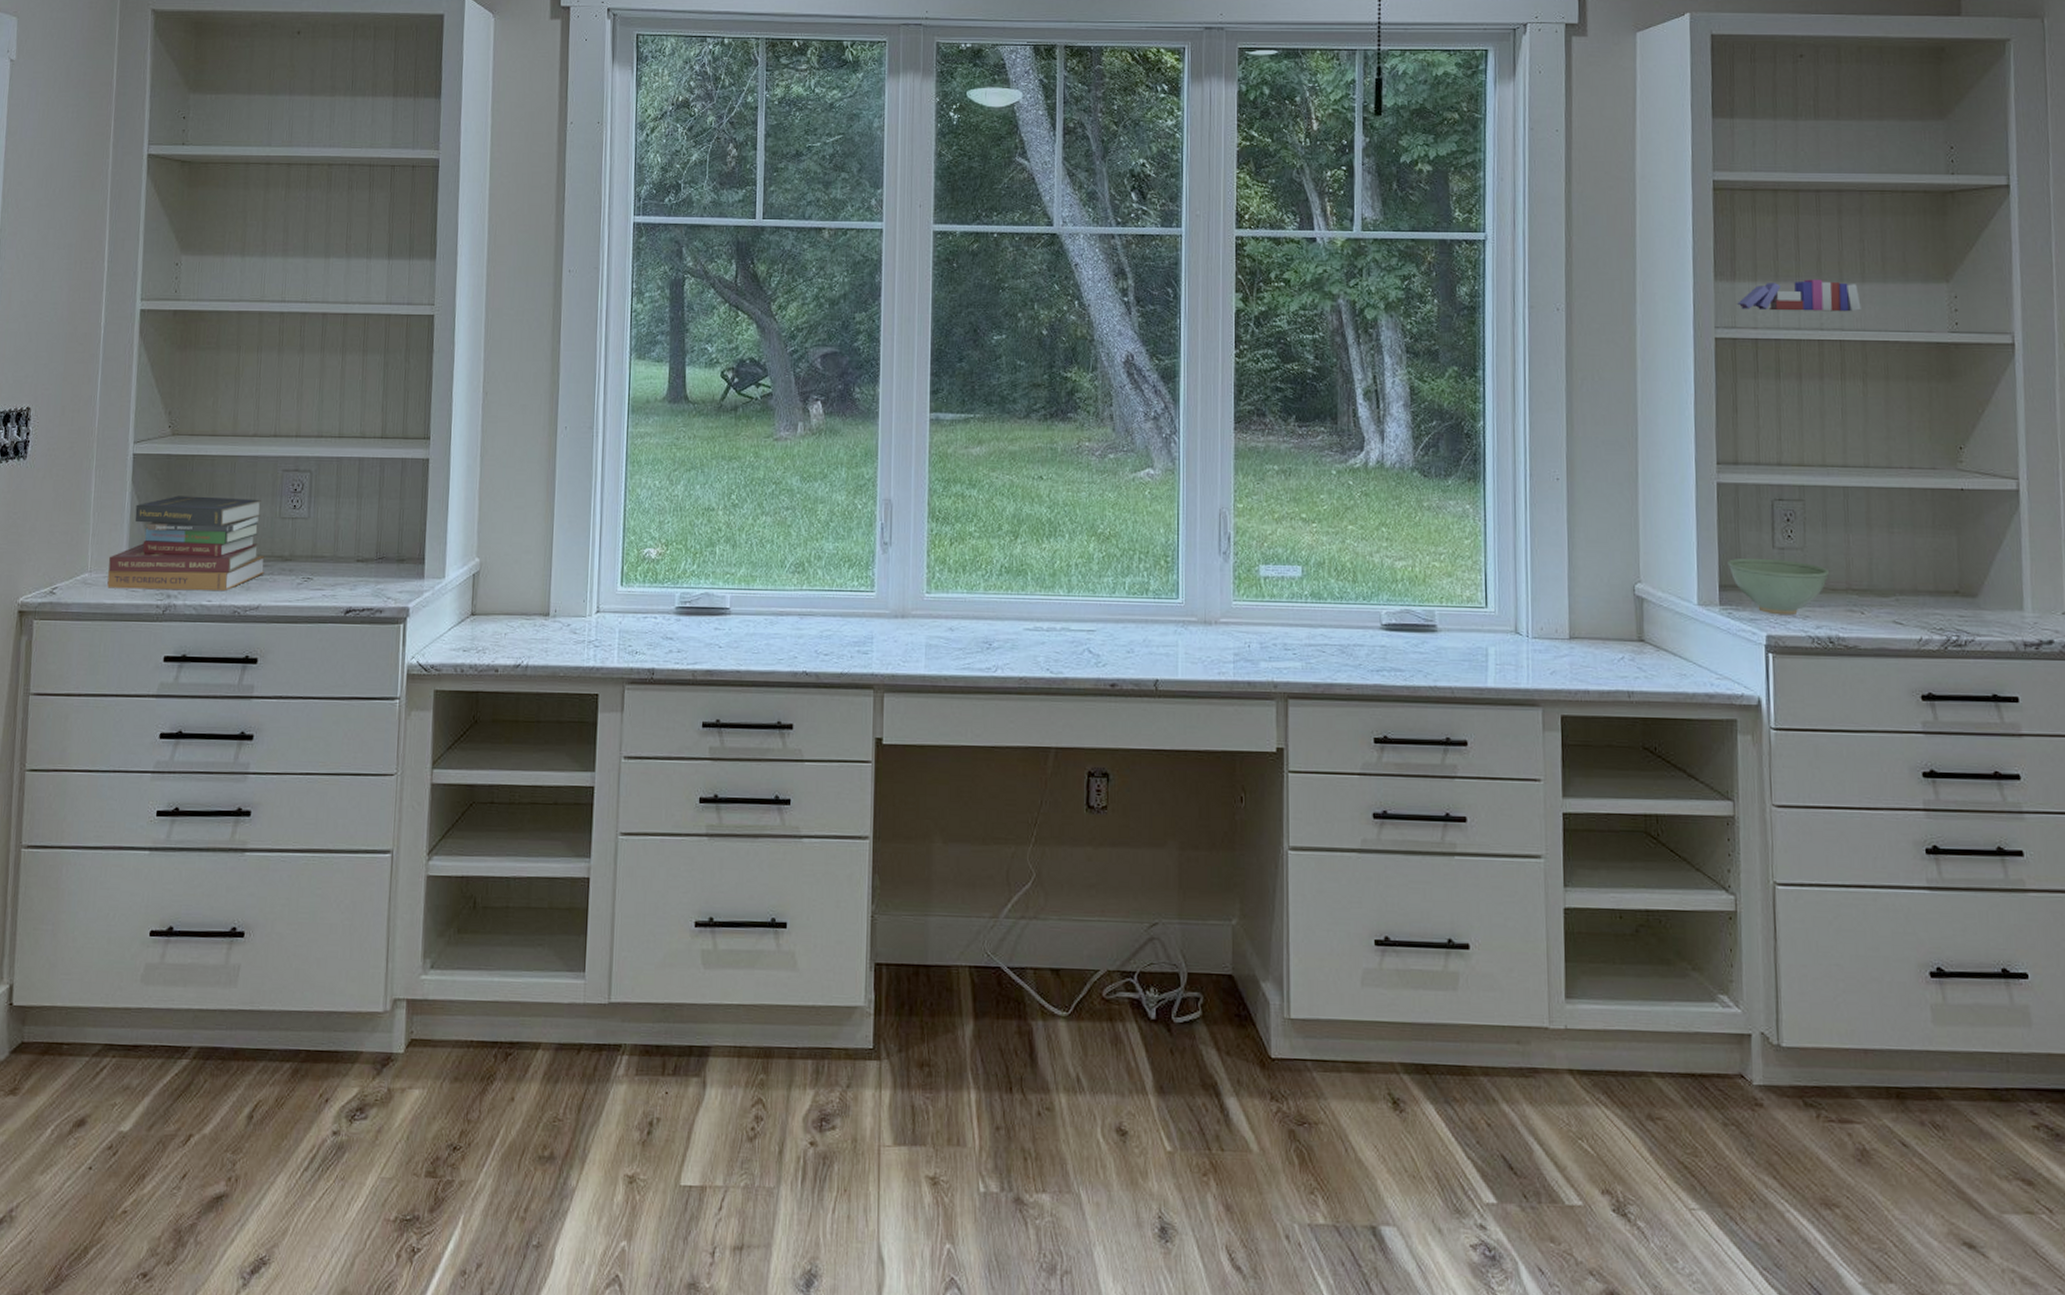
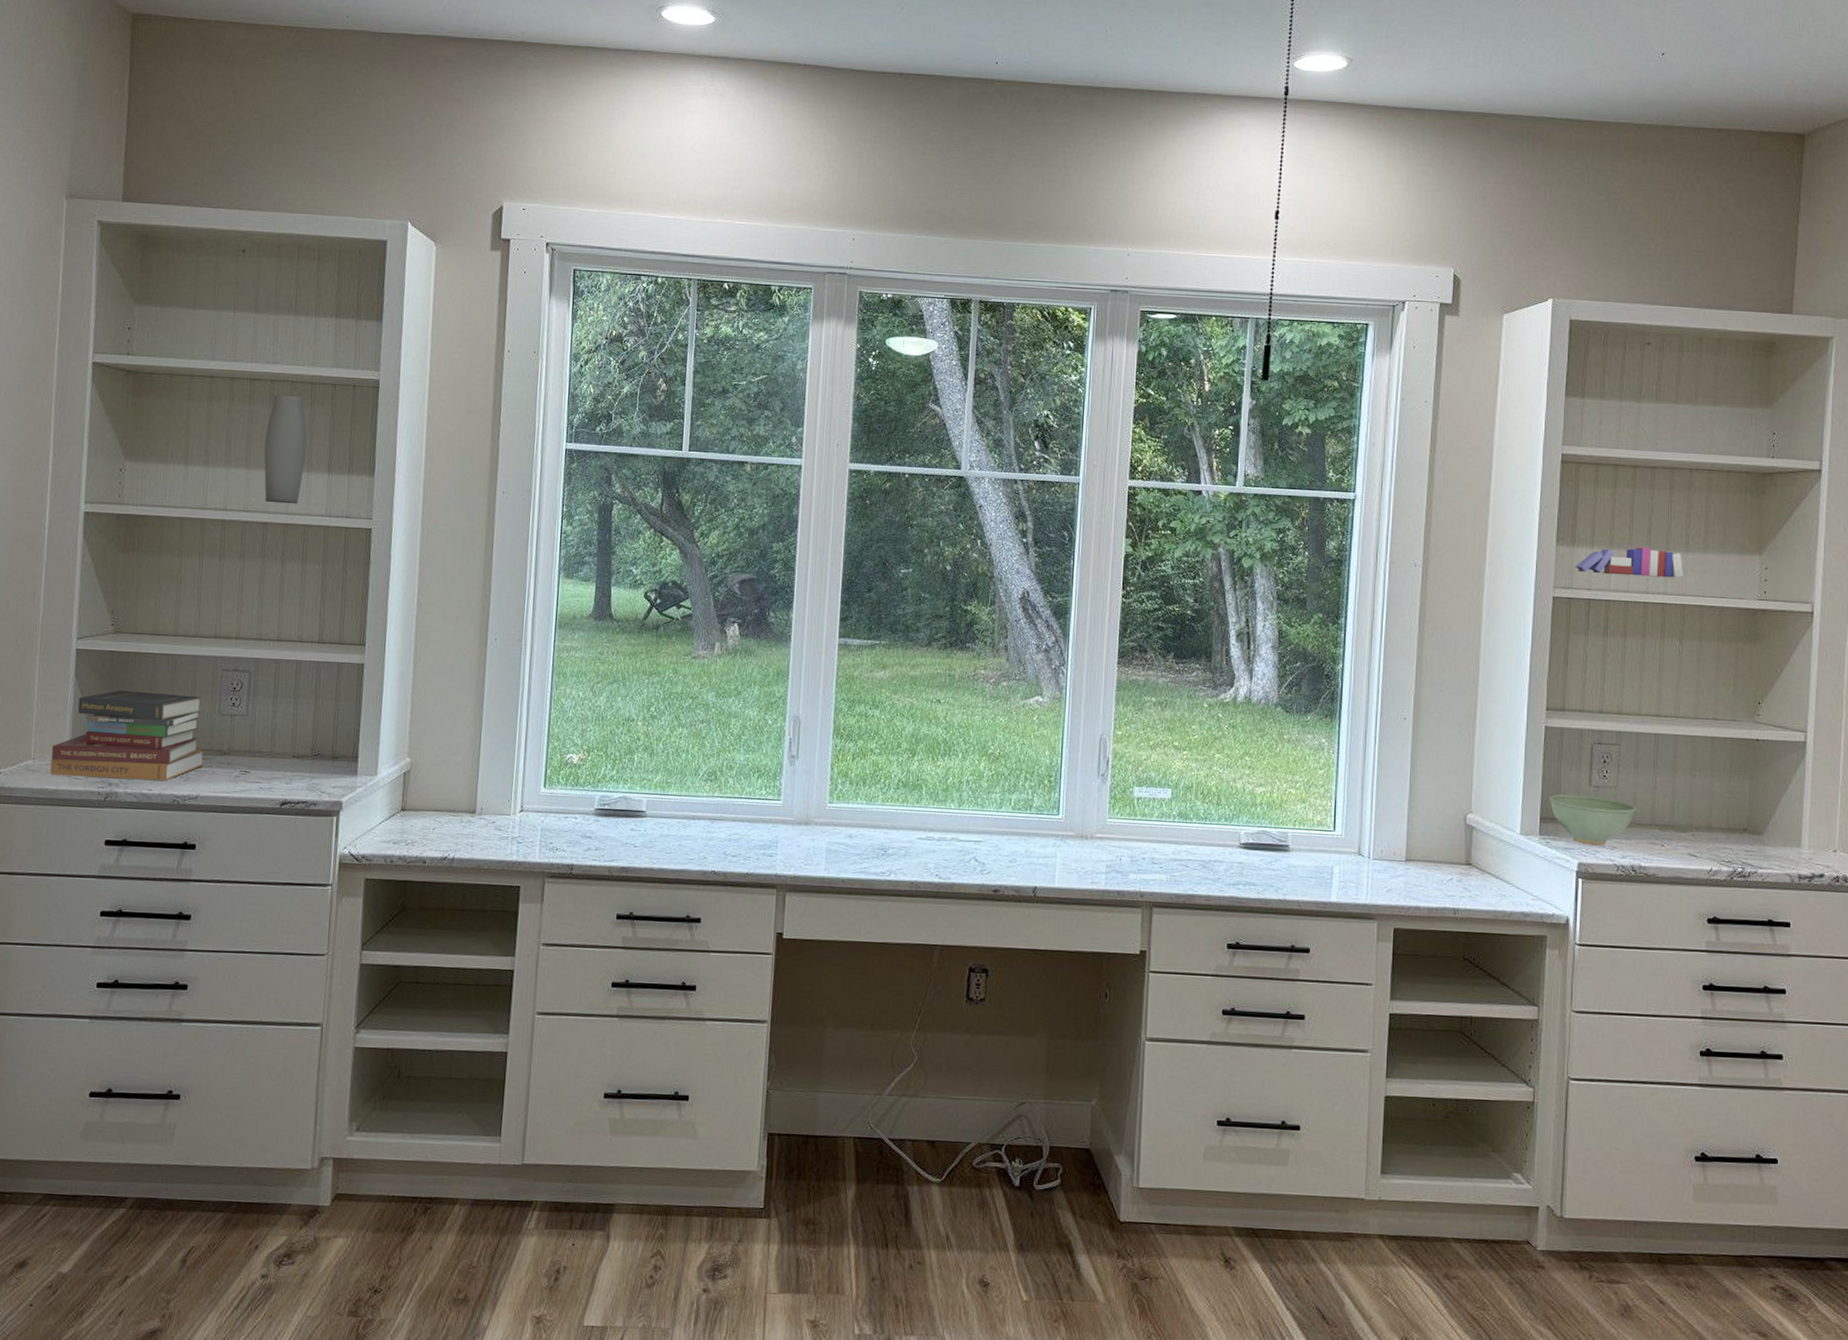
vase: none [322,179,366,293] -> present [264,394,307,504]

